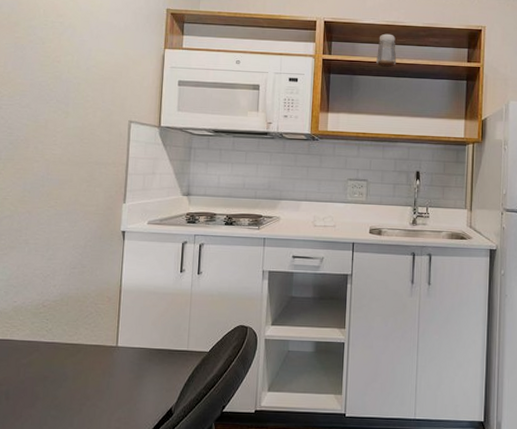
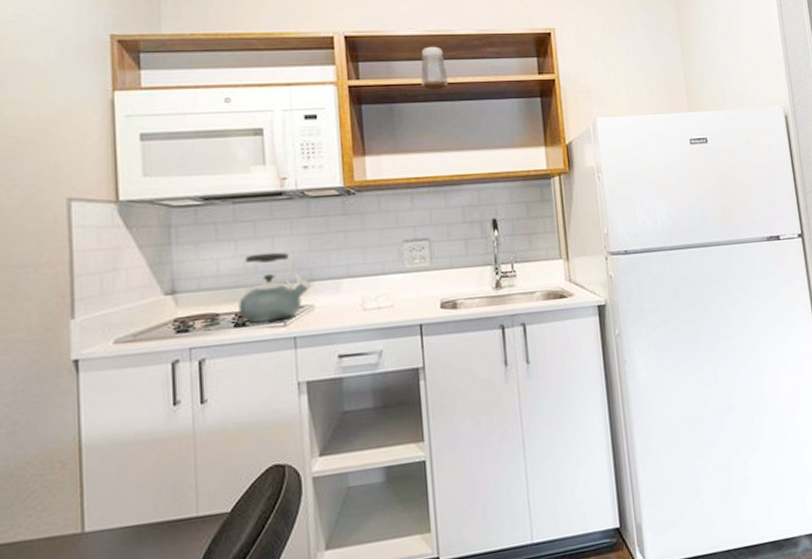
kettle: none [229,175,280,225] -> present [238,252,312,323]

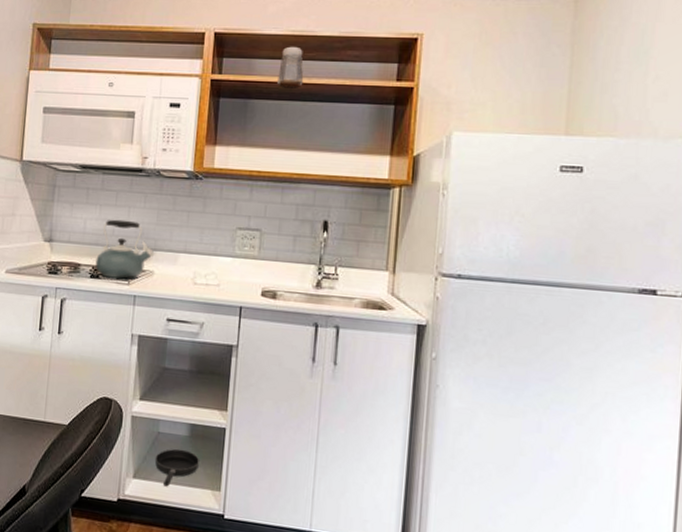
frying pan: none [348,498,402,548] -> present [154,449,199,487]

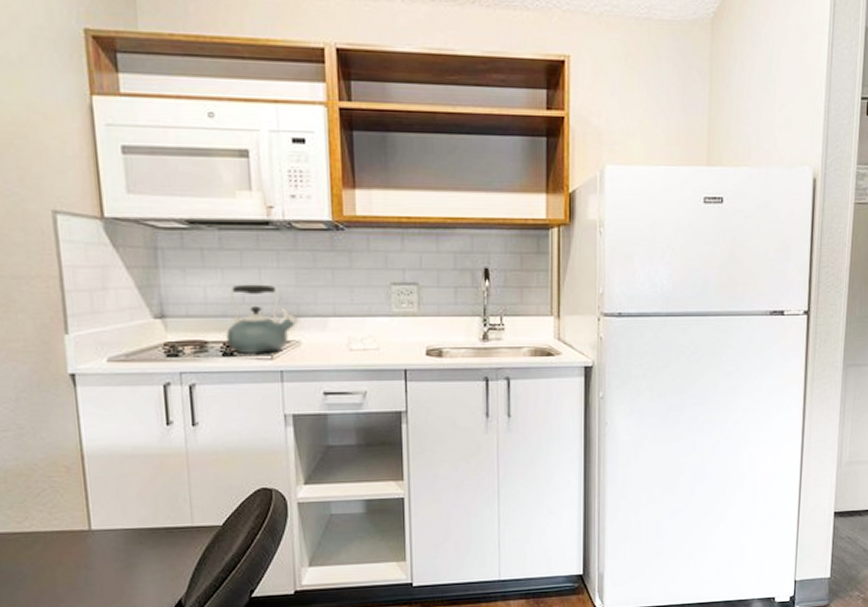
frying pan: present [154,449,199,487] -> none [330,527,380,568]
salt shaker: present [277,46,304,90] -> none [418,67,448,120]

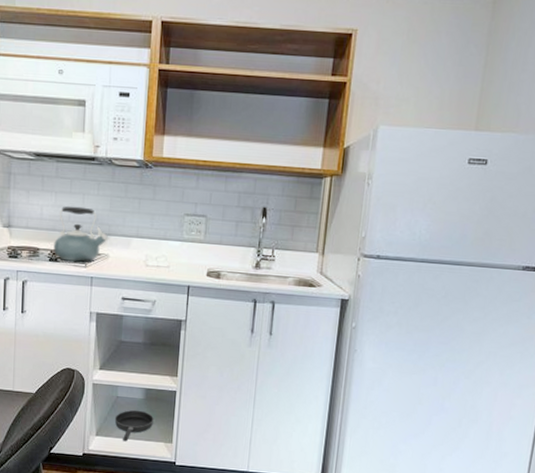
frying pan: none [330,527,380,568] -> present [114,410,154,442]

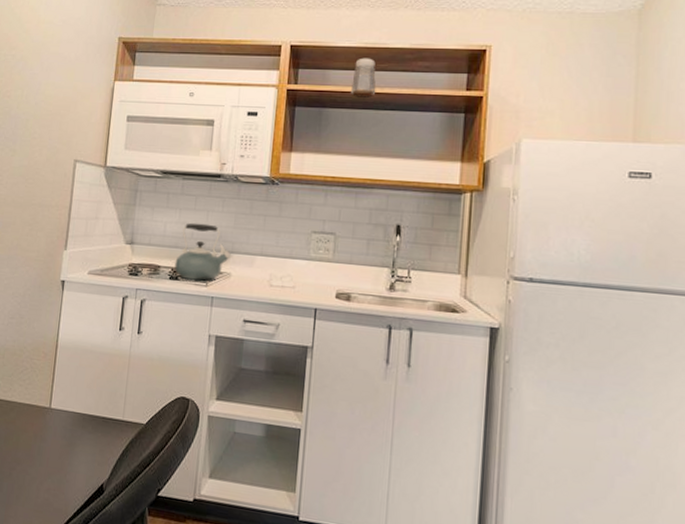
frying pan: present [114,410,154,442] -> none [230,449,274,488]
salt shaker: none [222,37,247,82] -> present [351,58,376,99]

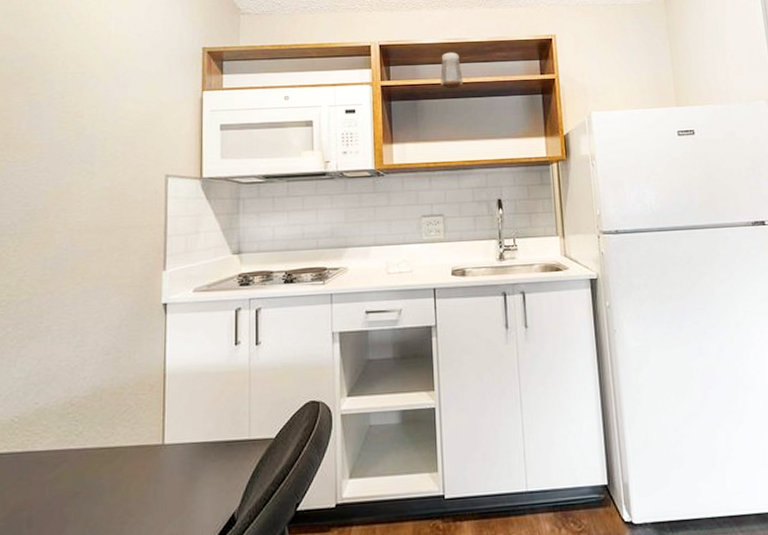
kettle: present [174,223,232,281] -> none [288,222,347,280]

